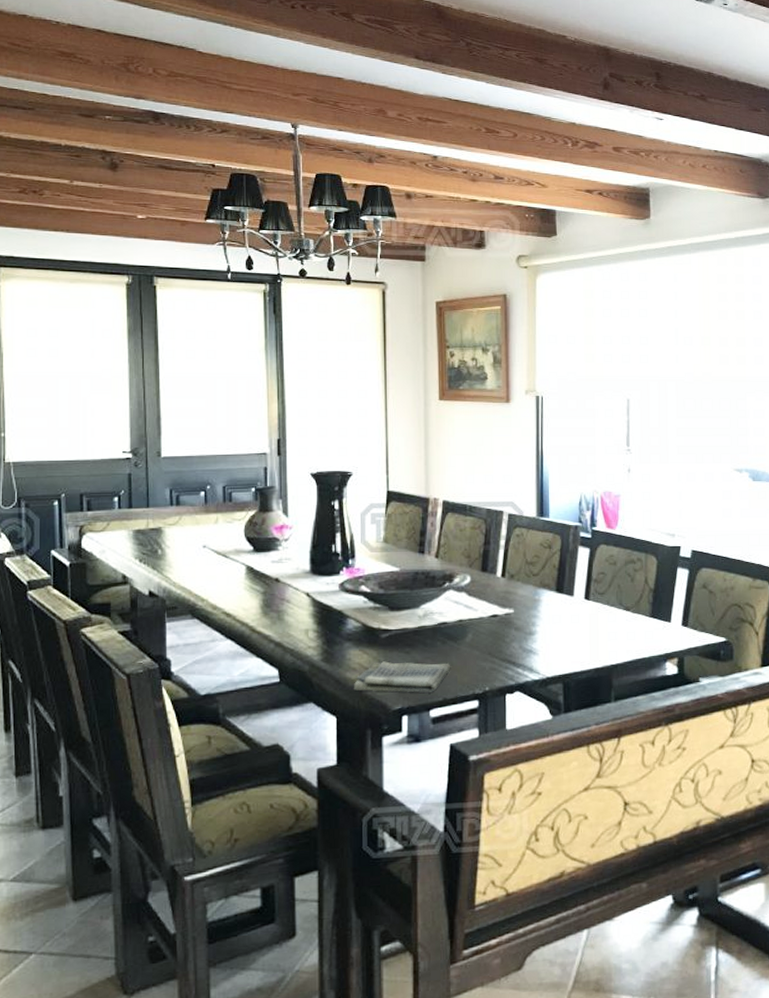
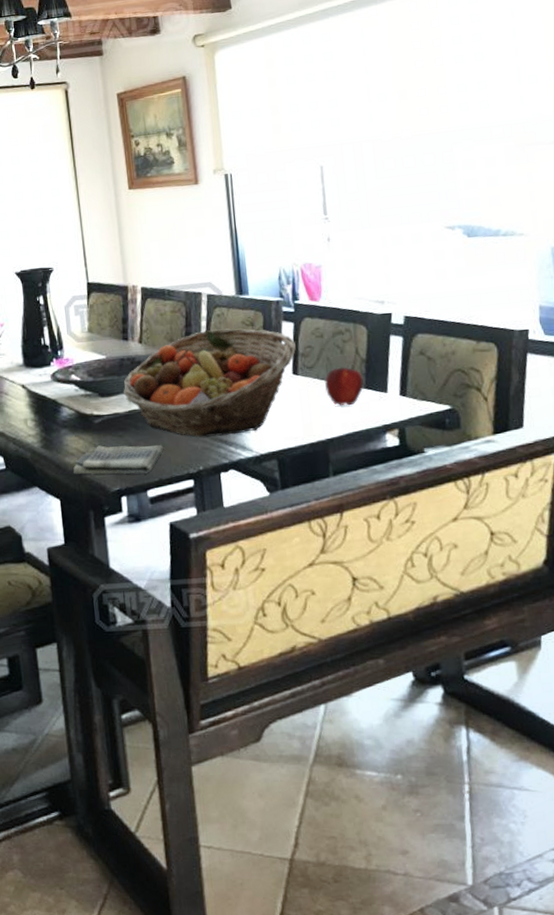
fruit basket: none [414,548,591,657] -> present [123,328,297,437]
apple: none [613,595,651,633] -> present [324,367,365,406]

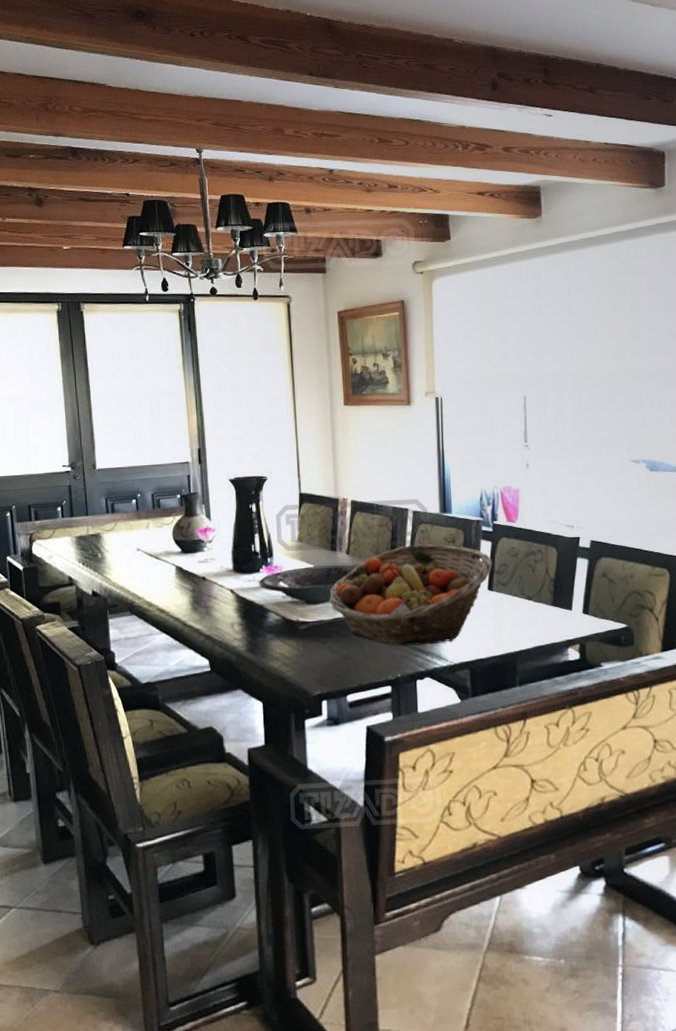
dish towel: present [73,445,164,475] -> none [277,651,365,680]
apple: present [324,367,365,406] -> none [516,585,552,621]

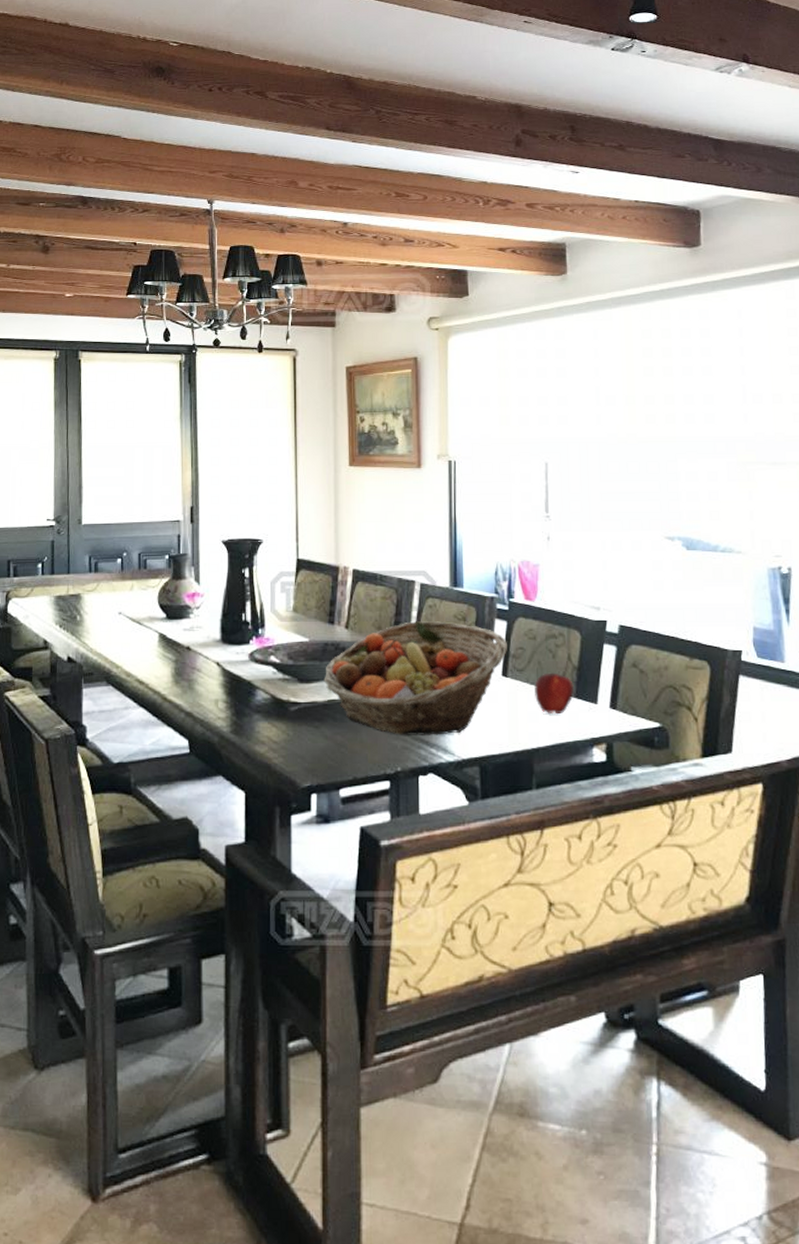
apple: none [516,585,552,621] -> present [533,672,575,715]

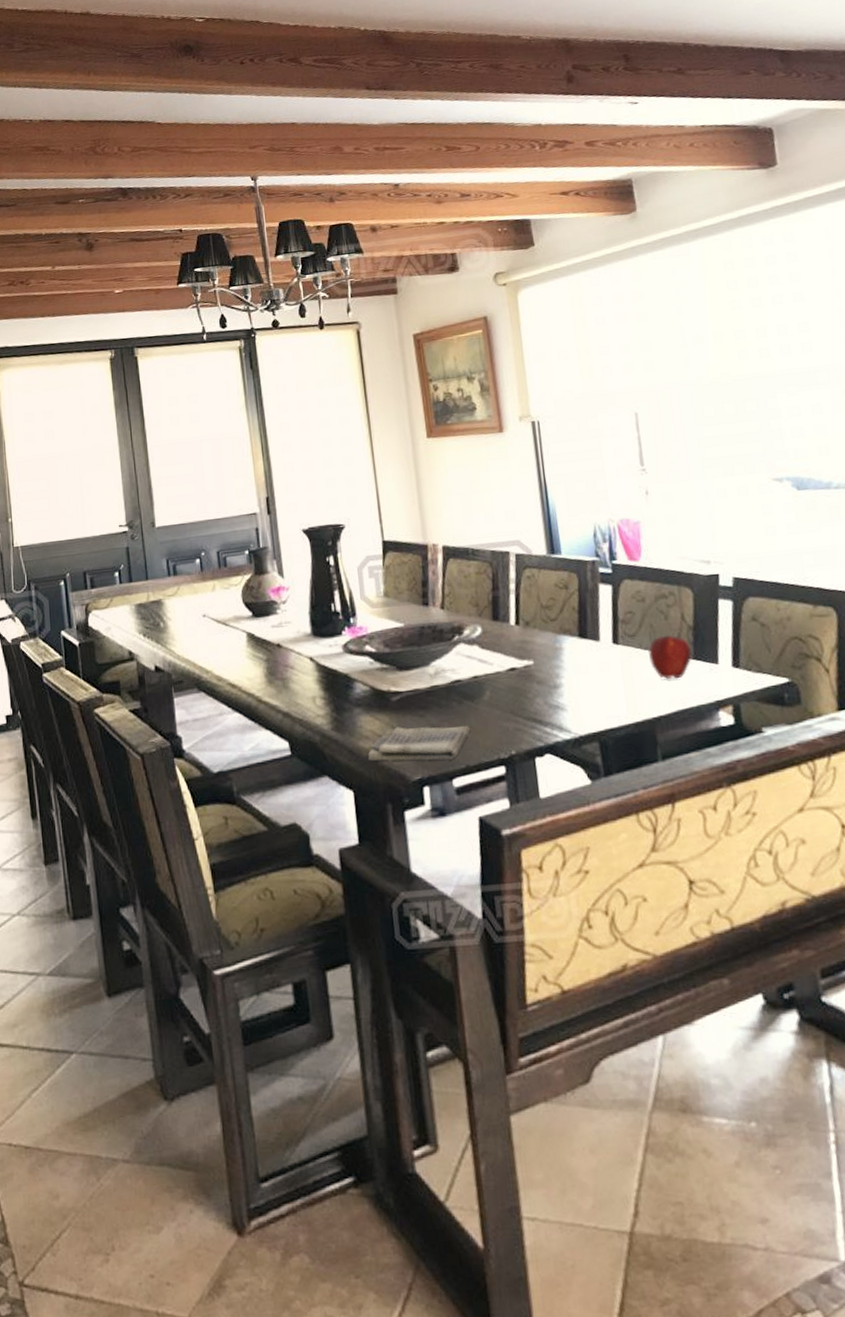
dish towel: none [263,735,361,770] -> present [368,726,471,761]
fruit basket: present [324,620,508,735] -> none [423,592,616,717]

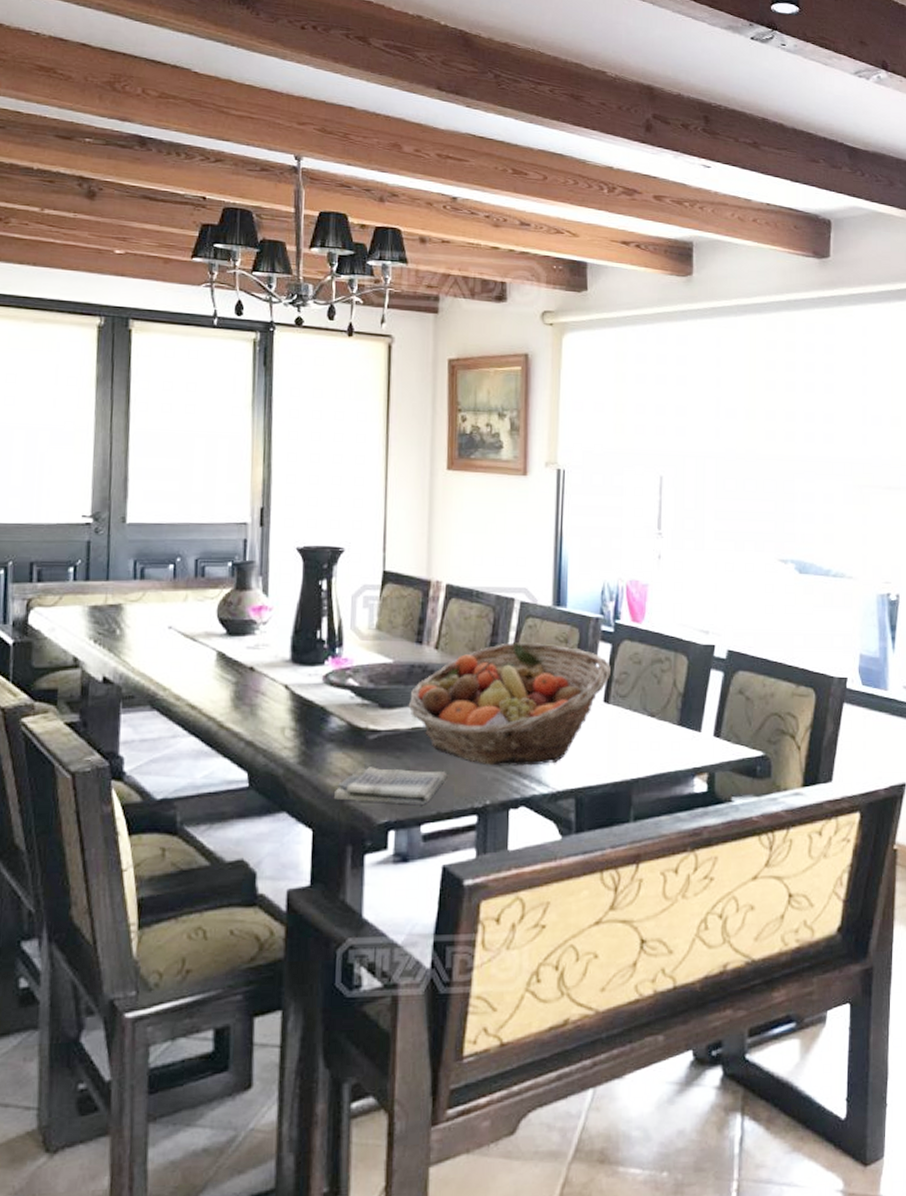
fruit basket: none [423,592,616,717] -> present [408,641,612,766]
apple: present [647,635,693,679] -> none [636,699,679,743]

